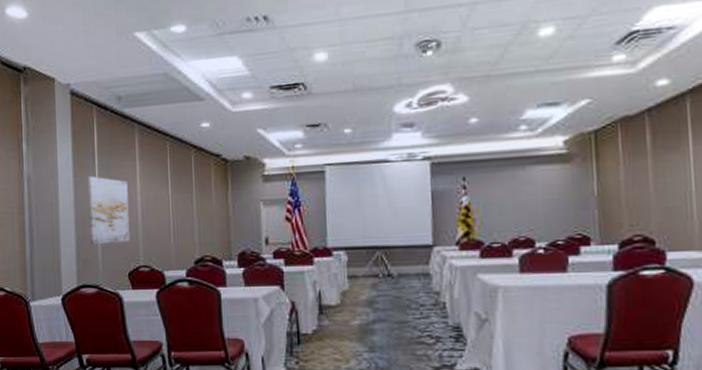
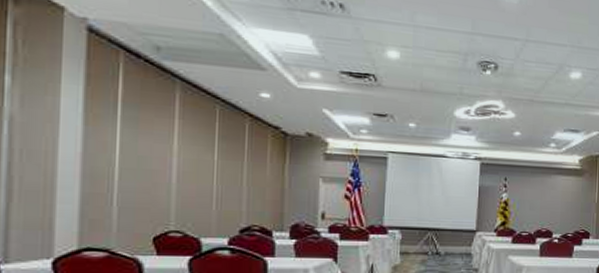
wall art: present [87,176,130,245] -> none [101,127,161,205]

